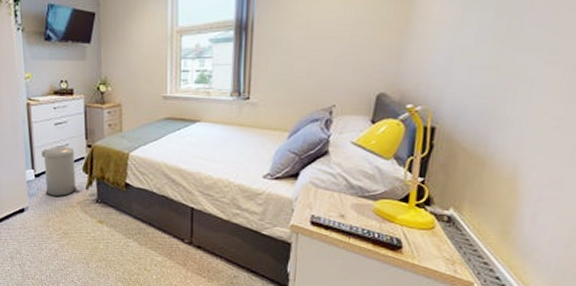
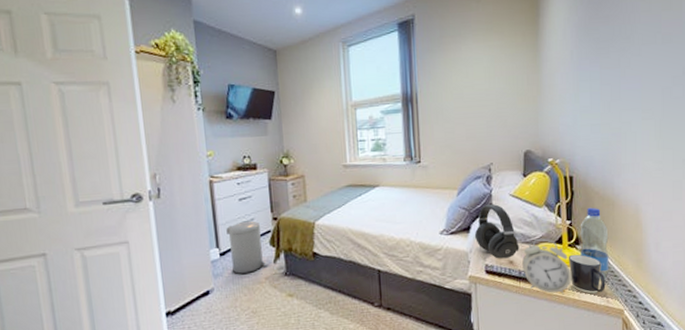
headphones: none [303,151,355,211] -> present [475,204,519,259]
alarm clock: none [355,195,415,258] -> present [522,239,572,295]
mug: none [411,215,457,261] -> present [568,254,606,294]
bottle: none [429,165,472,247] -> present [580,207,609,279]

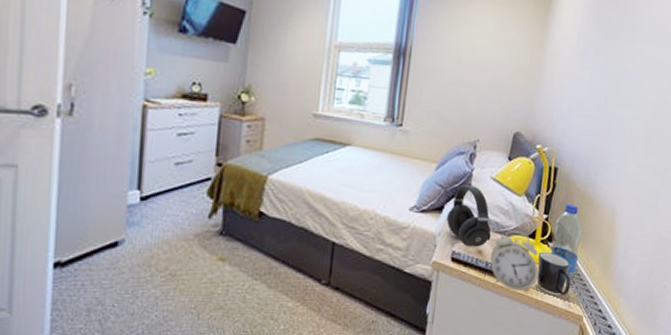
pedal bin: present [226,220,269,275] -> none [154,161,202,228]

